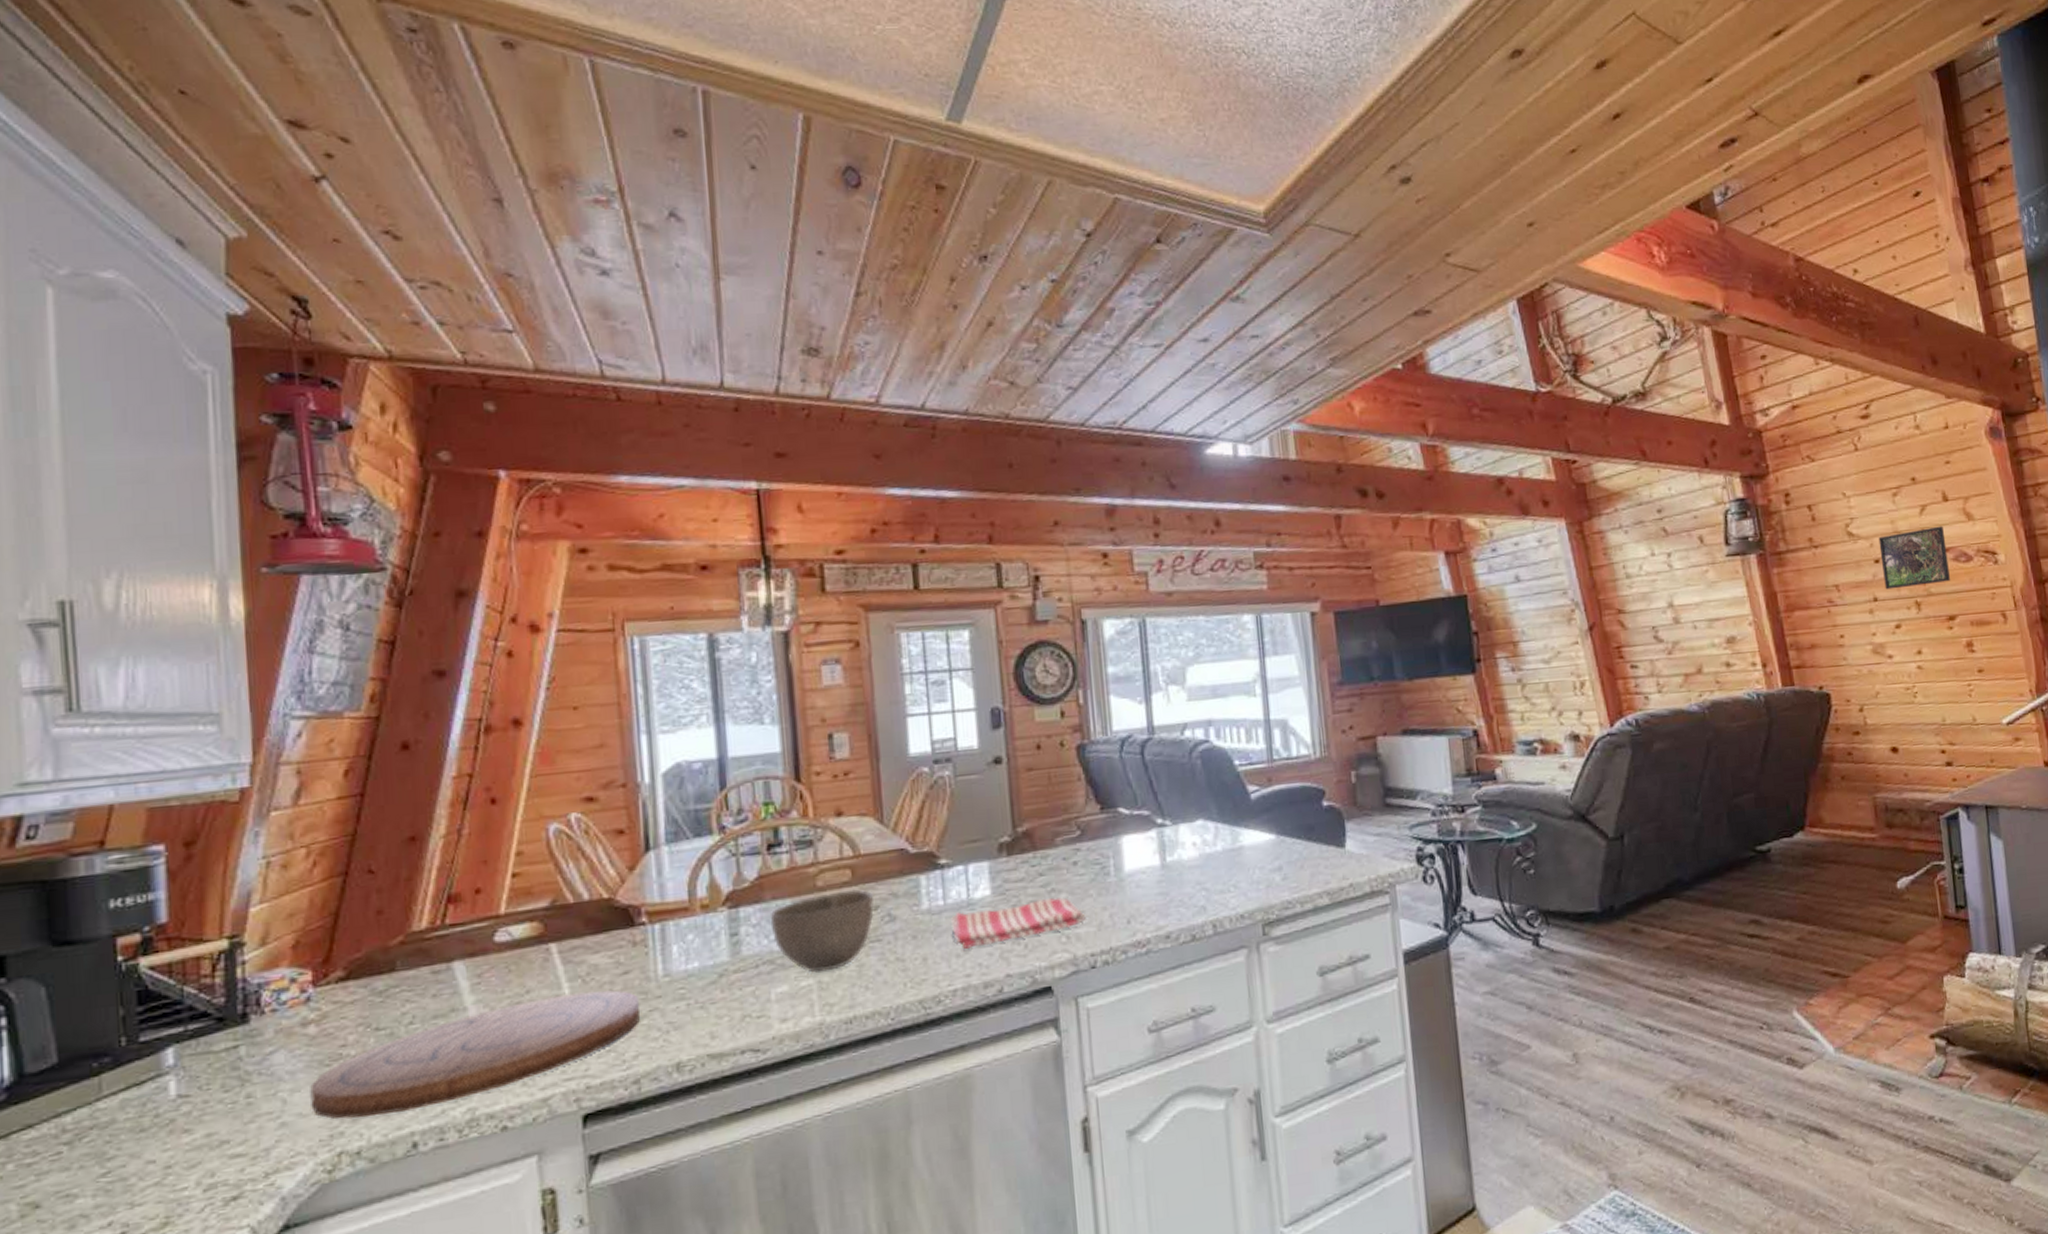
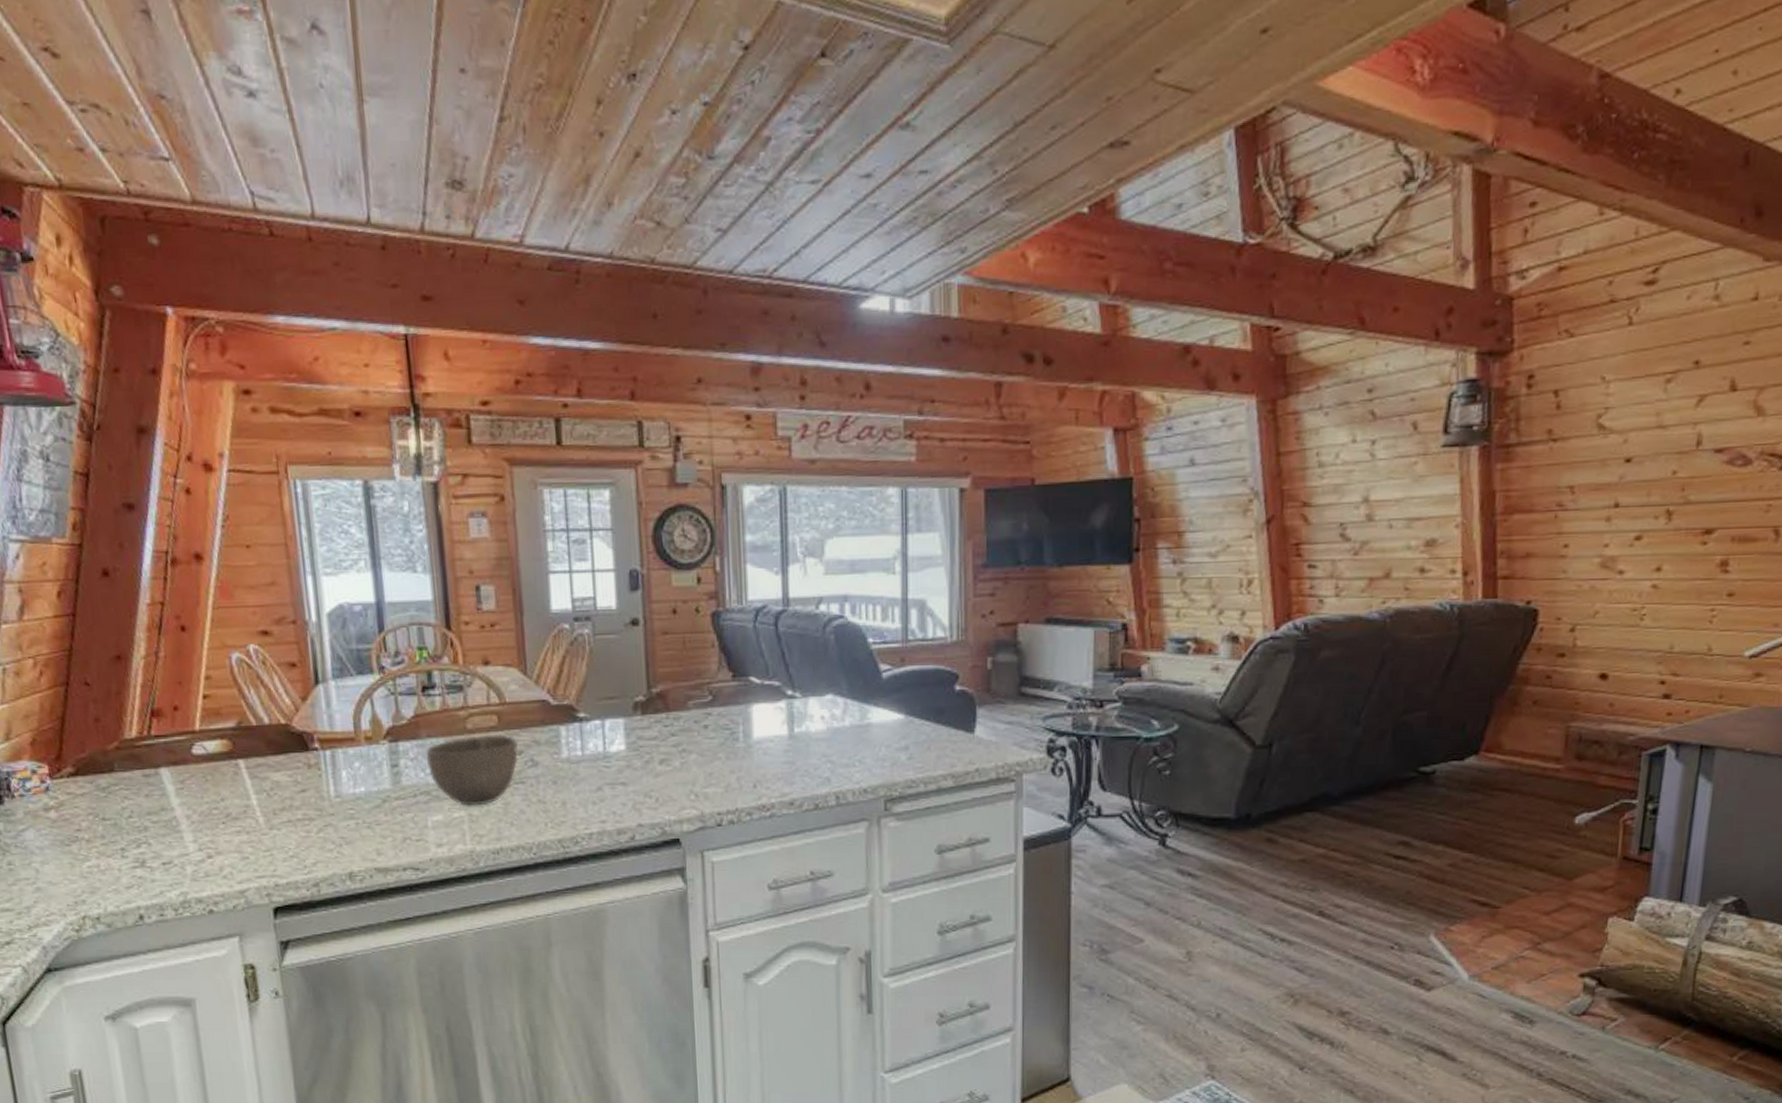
cutting board: present [310,990,640,1119] -> none [55,804,317,891]
dish towel: present [951,897,1086,949] -> none [588,758,714,797]
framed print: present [1878,526,1950,590] -> none [1631,421,1723,495]

